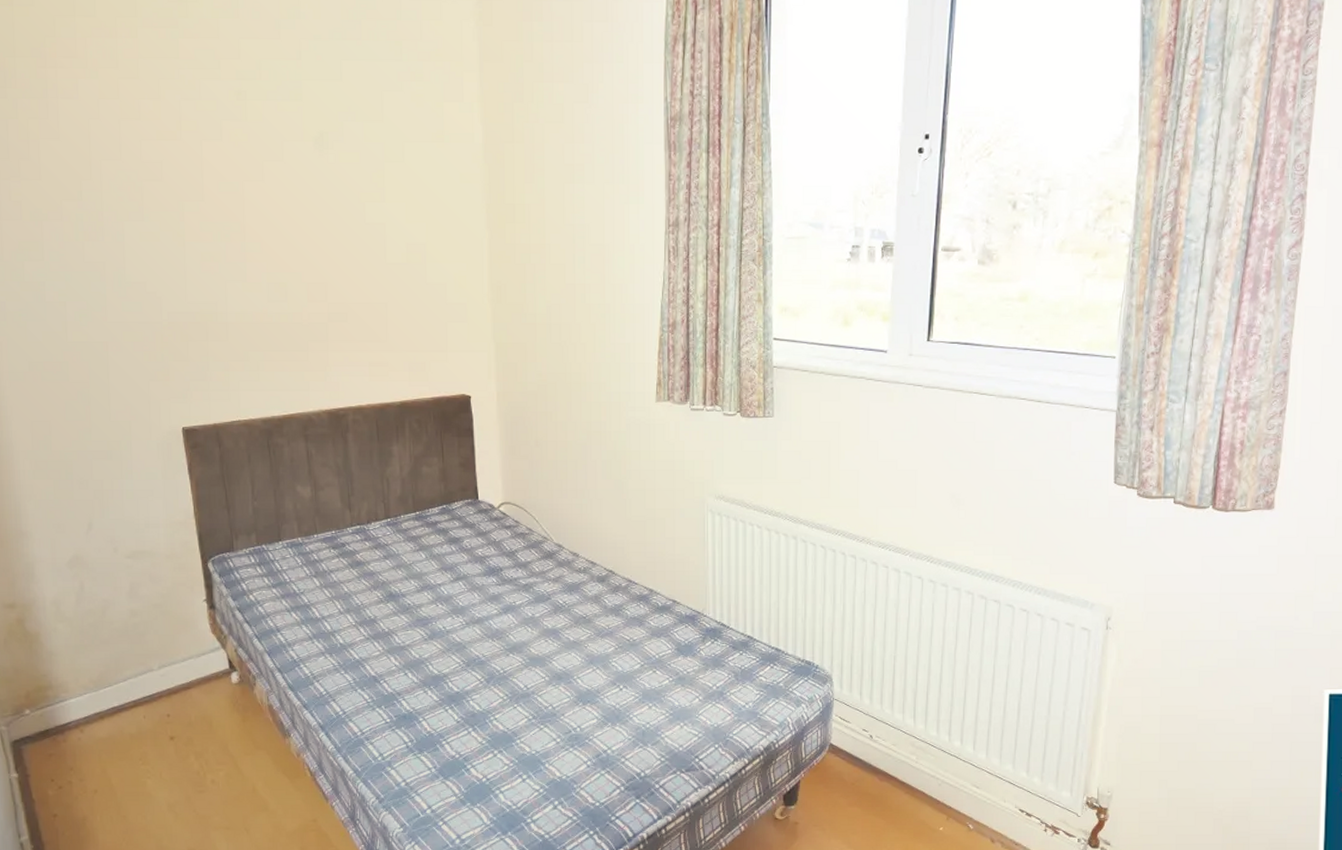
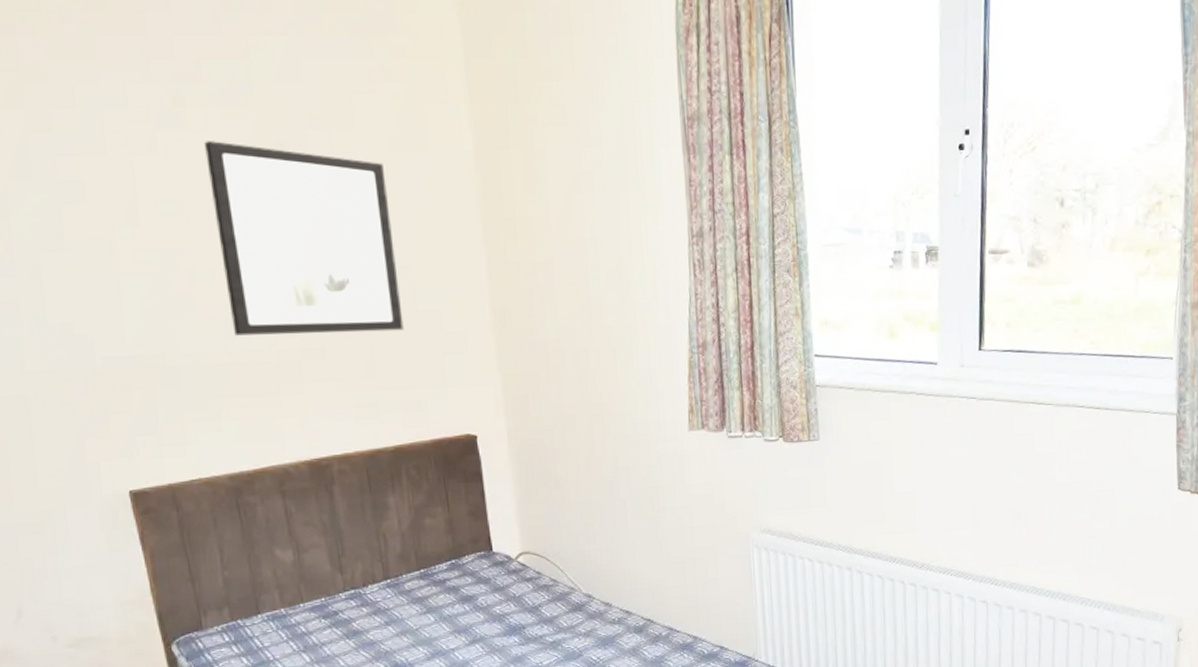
wall art: none [260,130,415,300] -> present [205,141,404,336]

